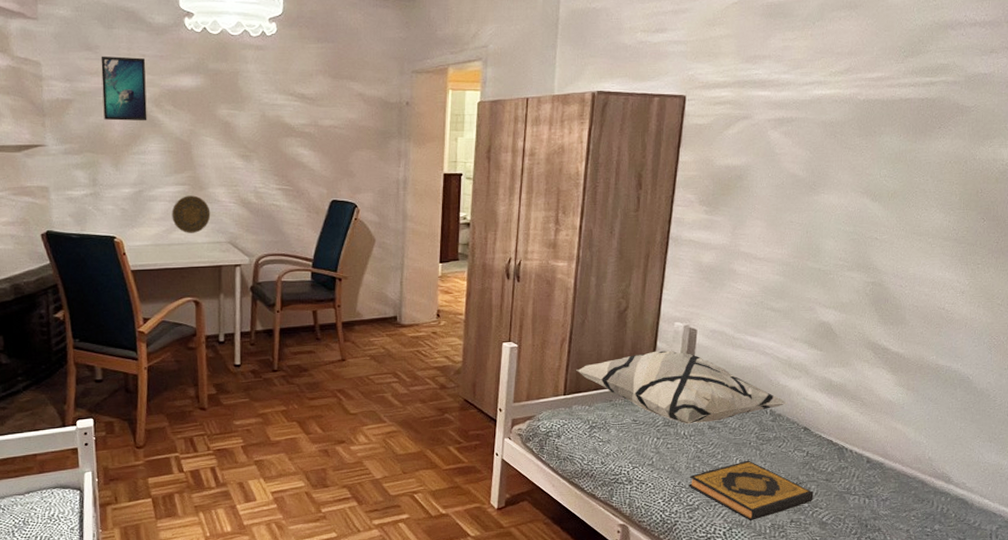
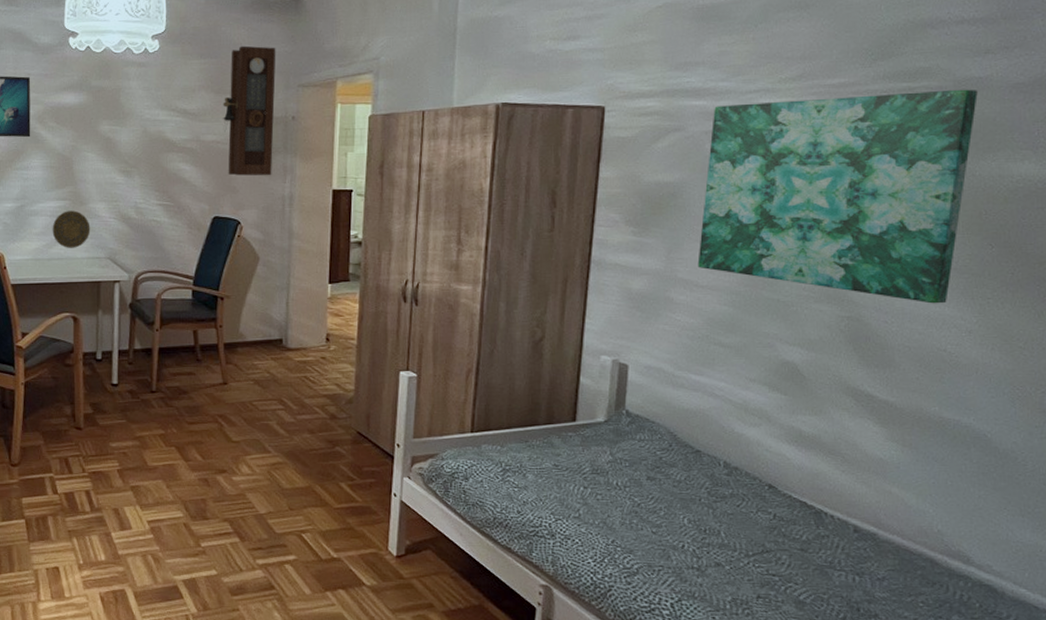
pendulum clock: none [340,30,391,161] -> present [223,45,276,176]
decorative pillow: present [575,350,788,424] -> none [484,387,746,473]
hardback book: present [689,460,814,520] -> none [625,519,785,592]
wall art: none [757,84,983,270] -> present [697,89,978,304]

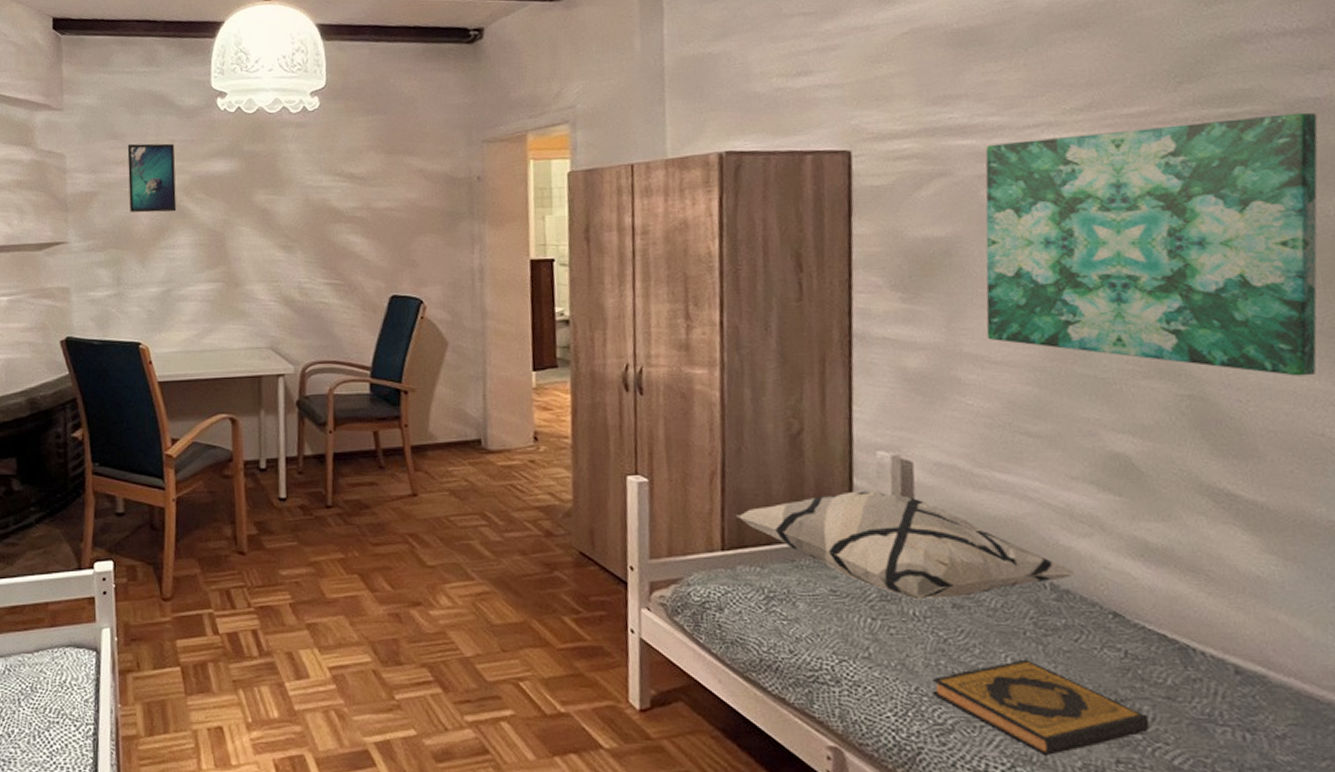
decorative plate: present [52,210,91,248] -> none [203,293,248,338]
pendulum clock: present [223,45,276,176] -> none [395,98,458,247]
decorative pillow: none [484,387,746,473] -> present [735,491,1078,600]
hardback book: none [625,519,785,592] -> present [932,659,1150,755]

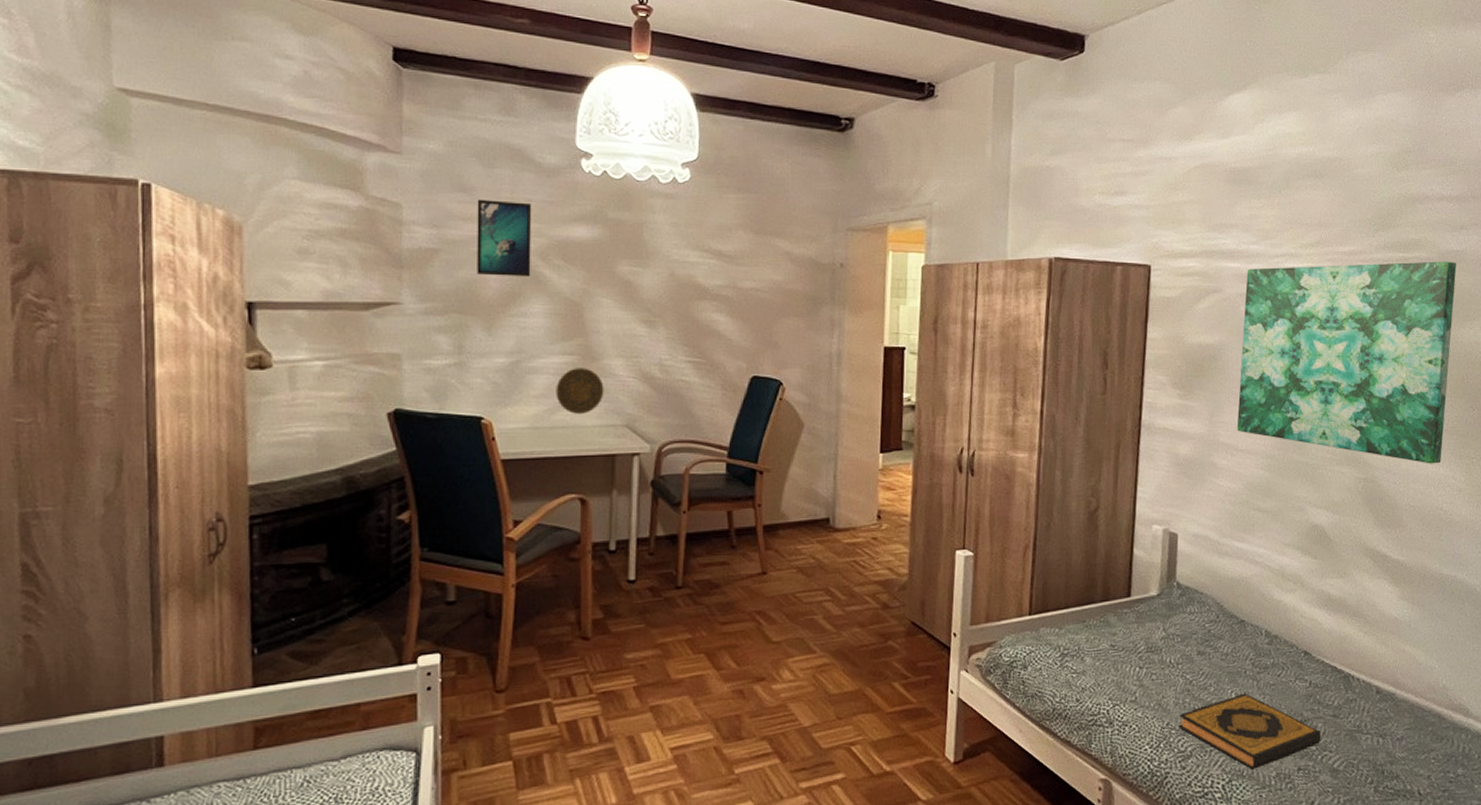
decorative plate: none [203,293,248,338] -> present [556,368,604,414]
decorative pillow: present [735,491,1078,600] -> none [1041,559,1284,650]

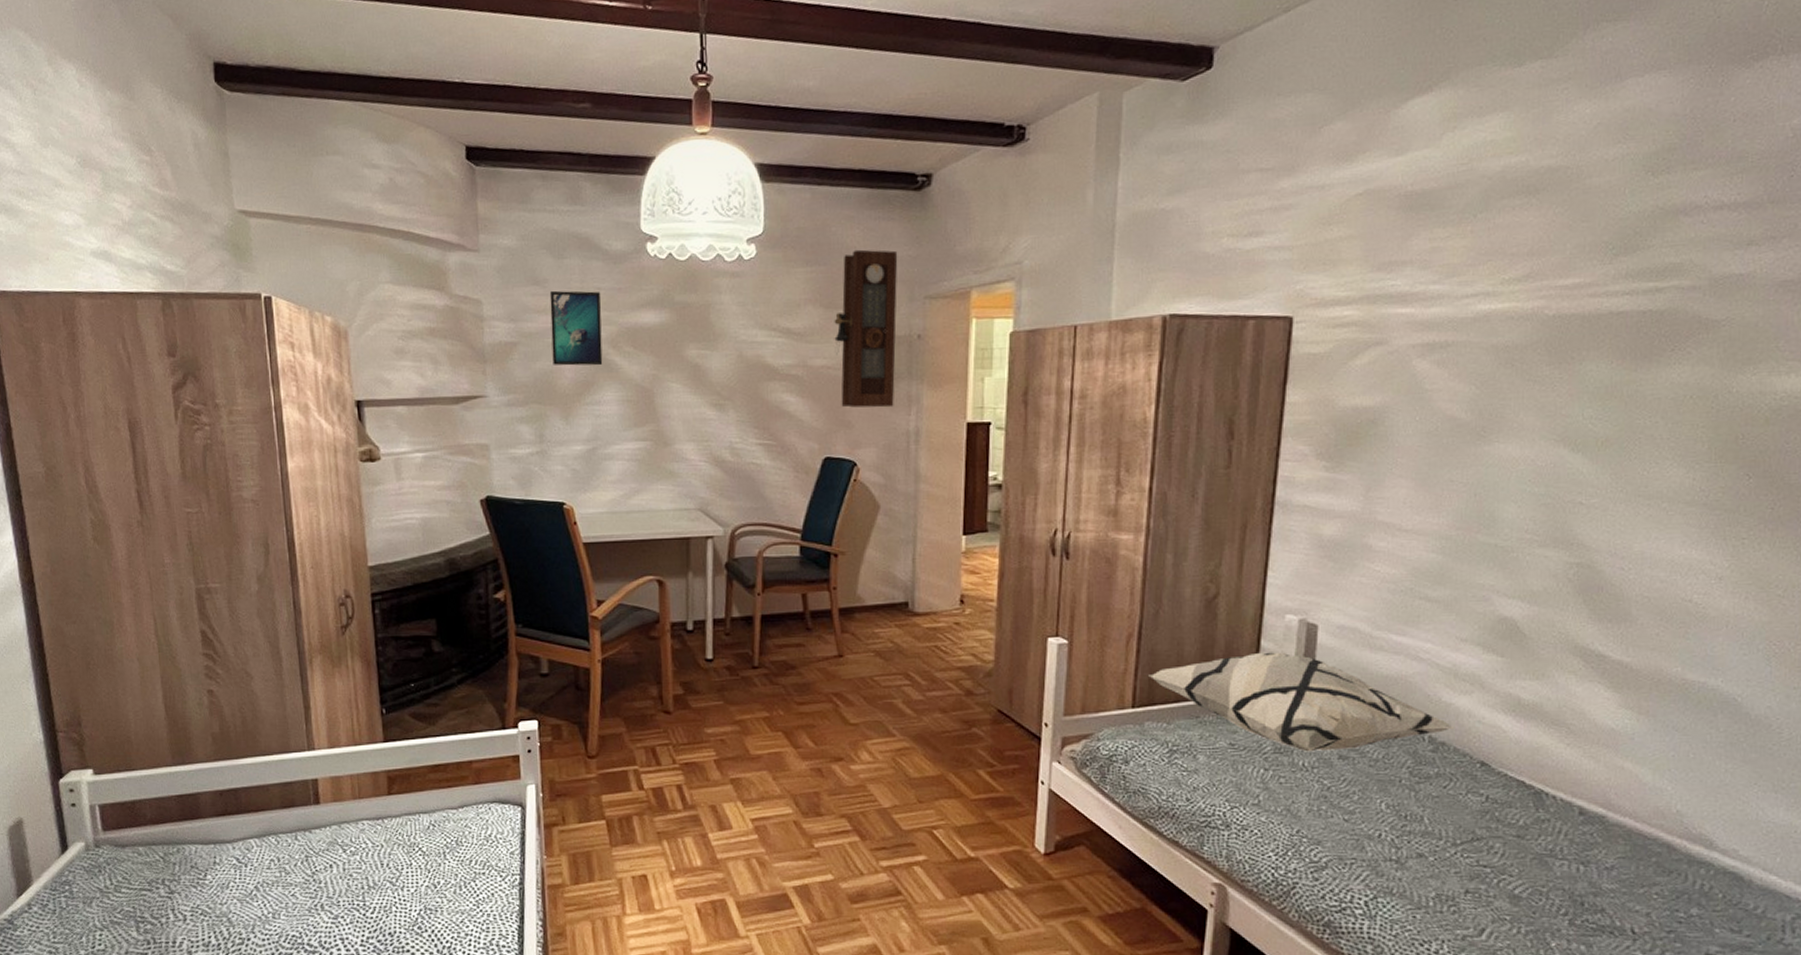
decorative plate: present [556,368,604,414] -> none [630,453,677,499]
pendulum clock: none [763,181,823,330] -> present [834,249,898,408]
decorative pillow: none [1041,559,1284,650] -> present [1147,652,1455,752]
hardback book: present [1179,693,1321,769] -> none [1312,804,1499,887]
wall art: present [1237,261,1457,464] -> none [1401,288,1737,546]

